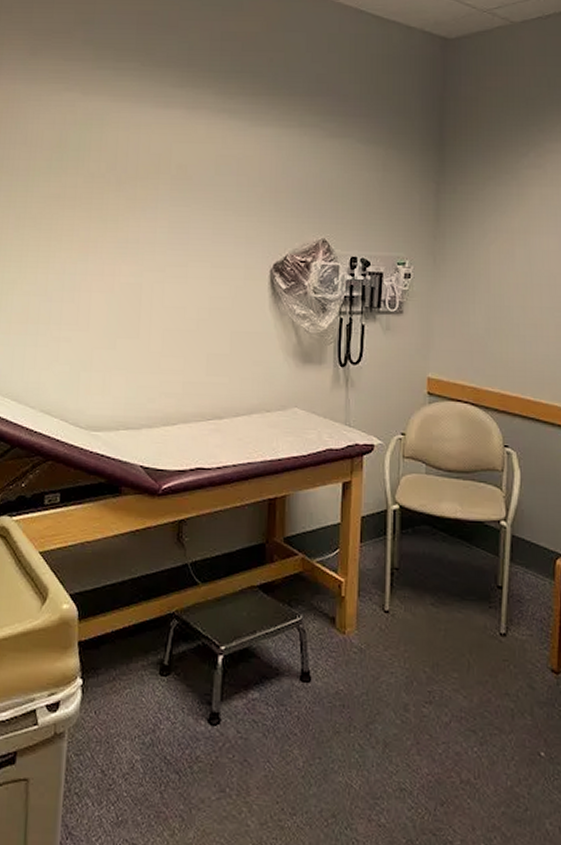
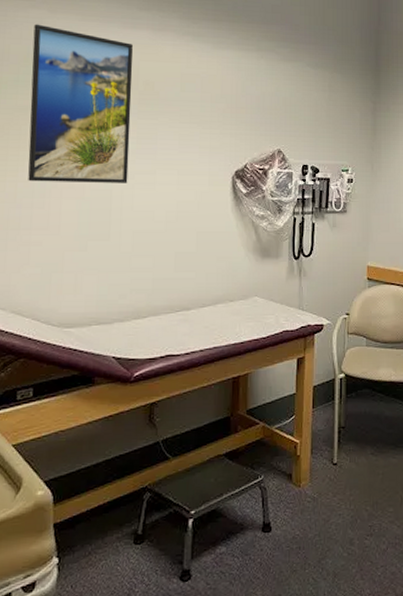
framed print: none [58,107,165,276] -> present [28,24,133,183]

